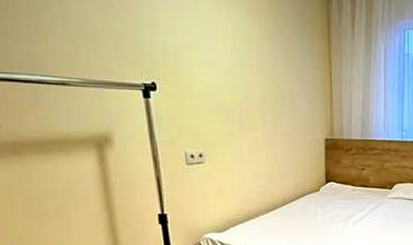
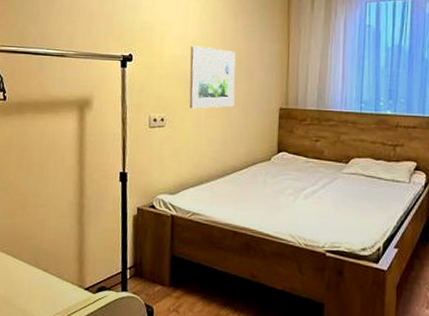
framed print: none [224,73,279,143] -> present [189,46,236,109]

